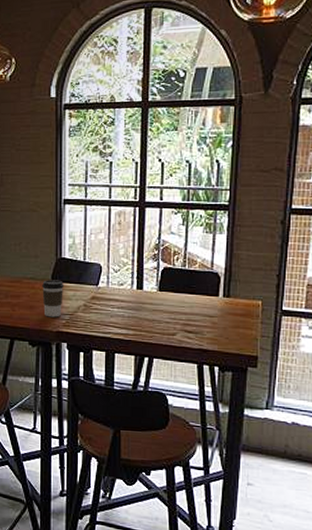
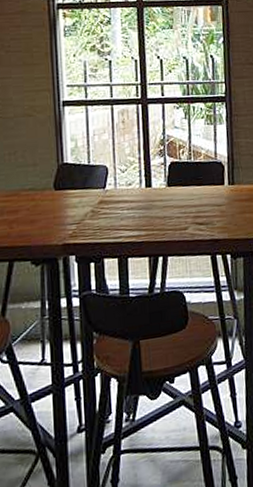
coffee cup: present [42,280,63,317] -> none [43,187,68,230]

